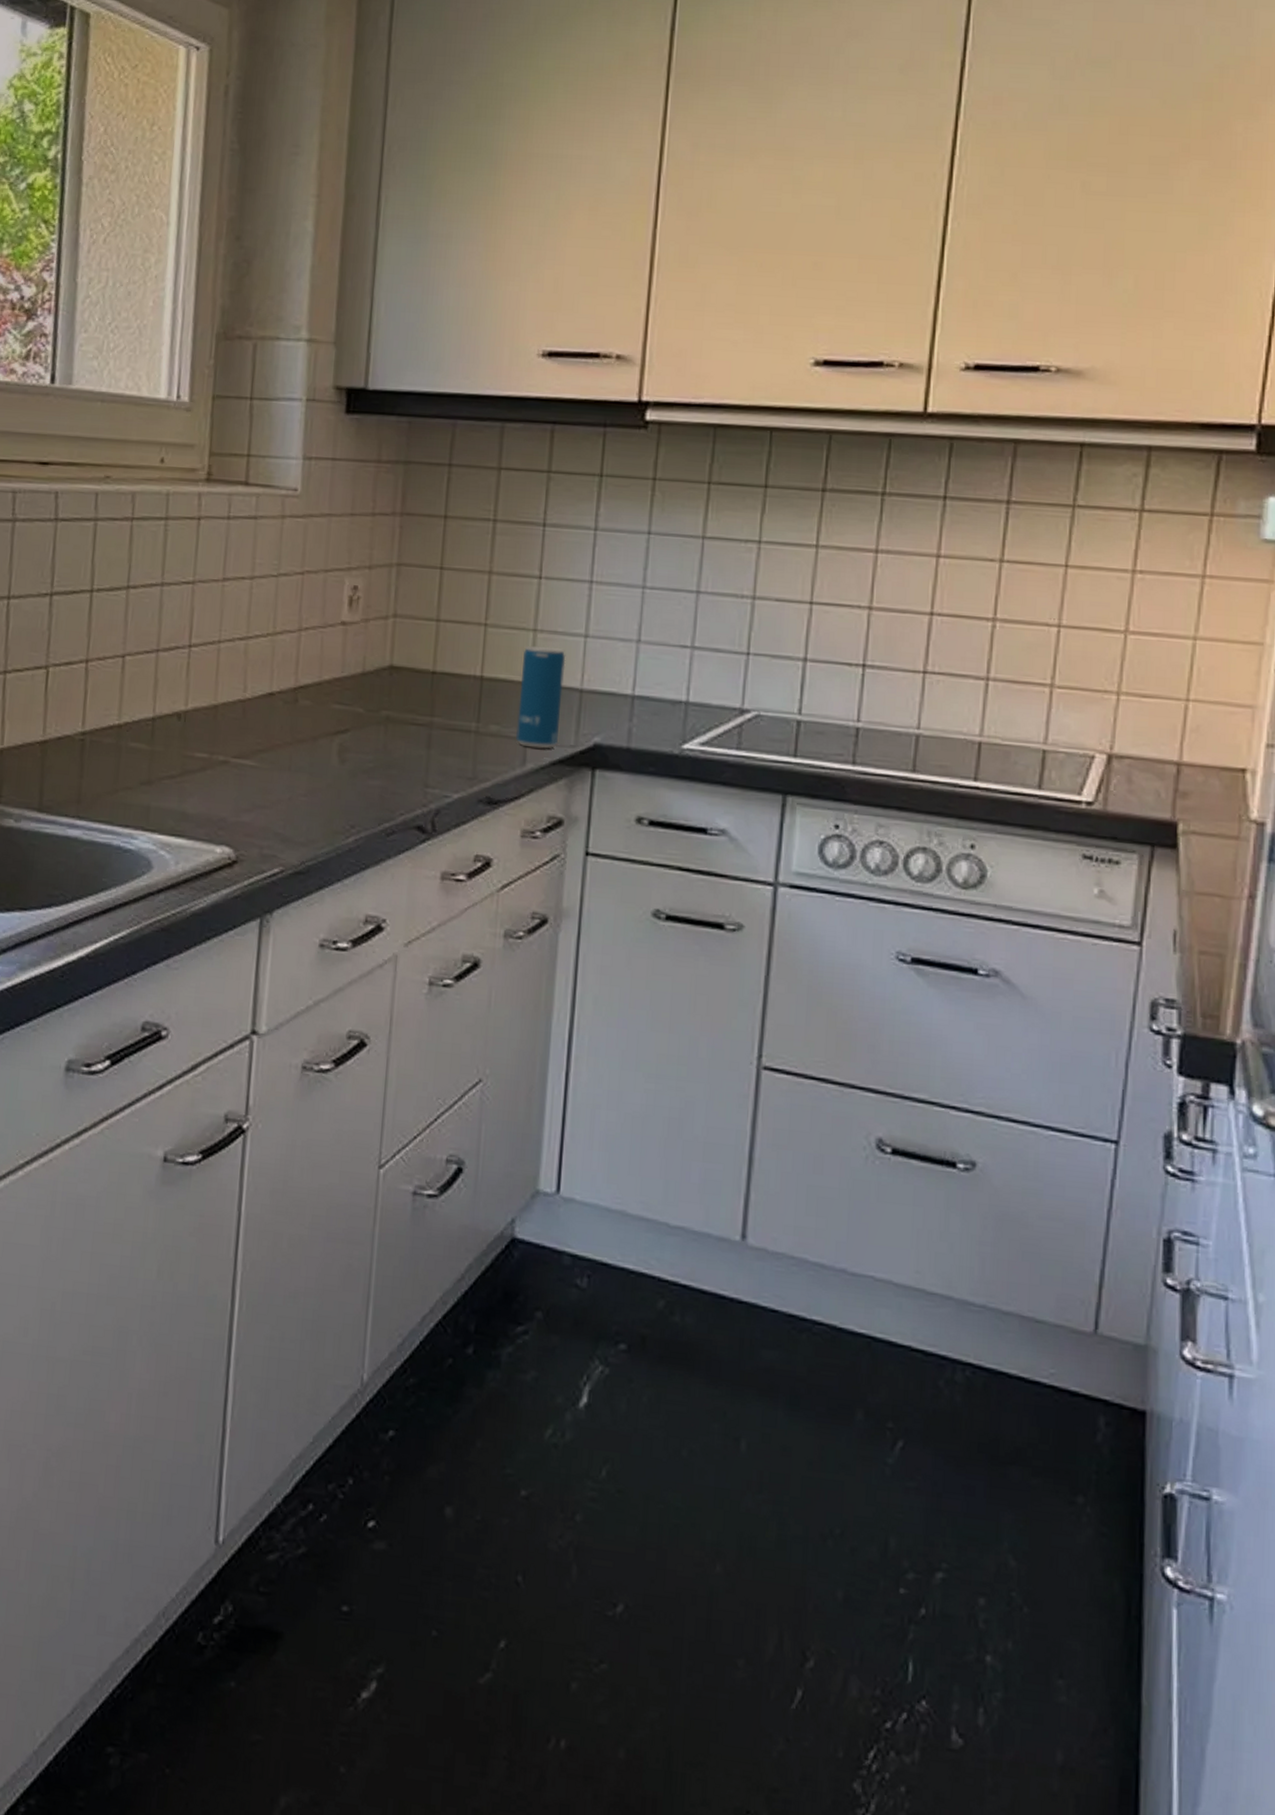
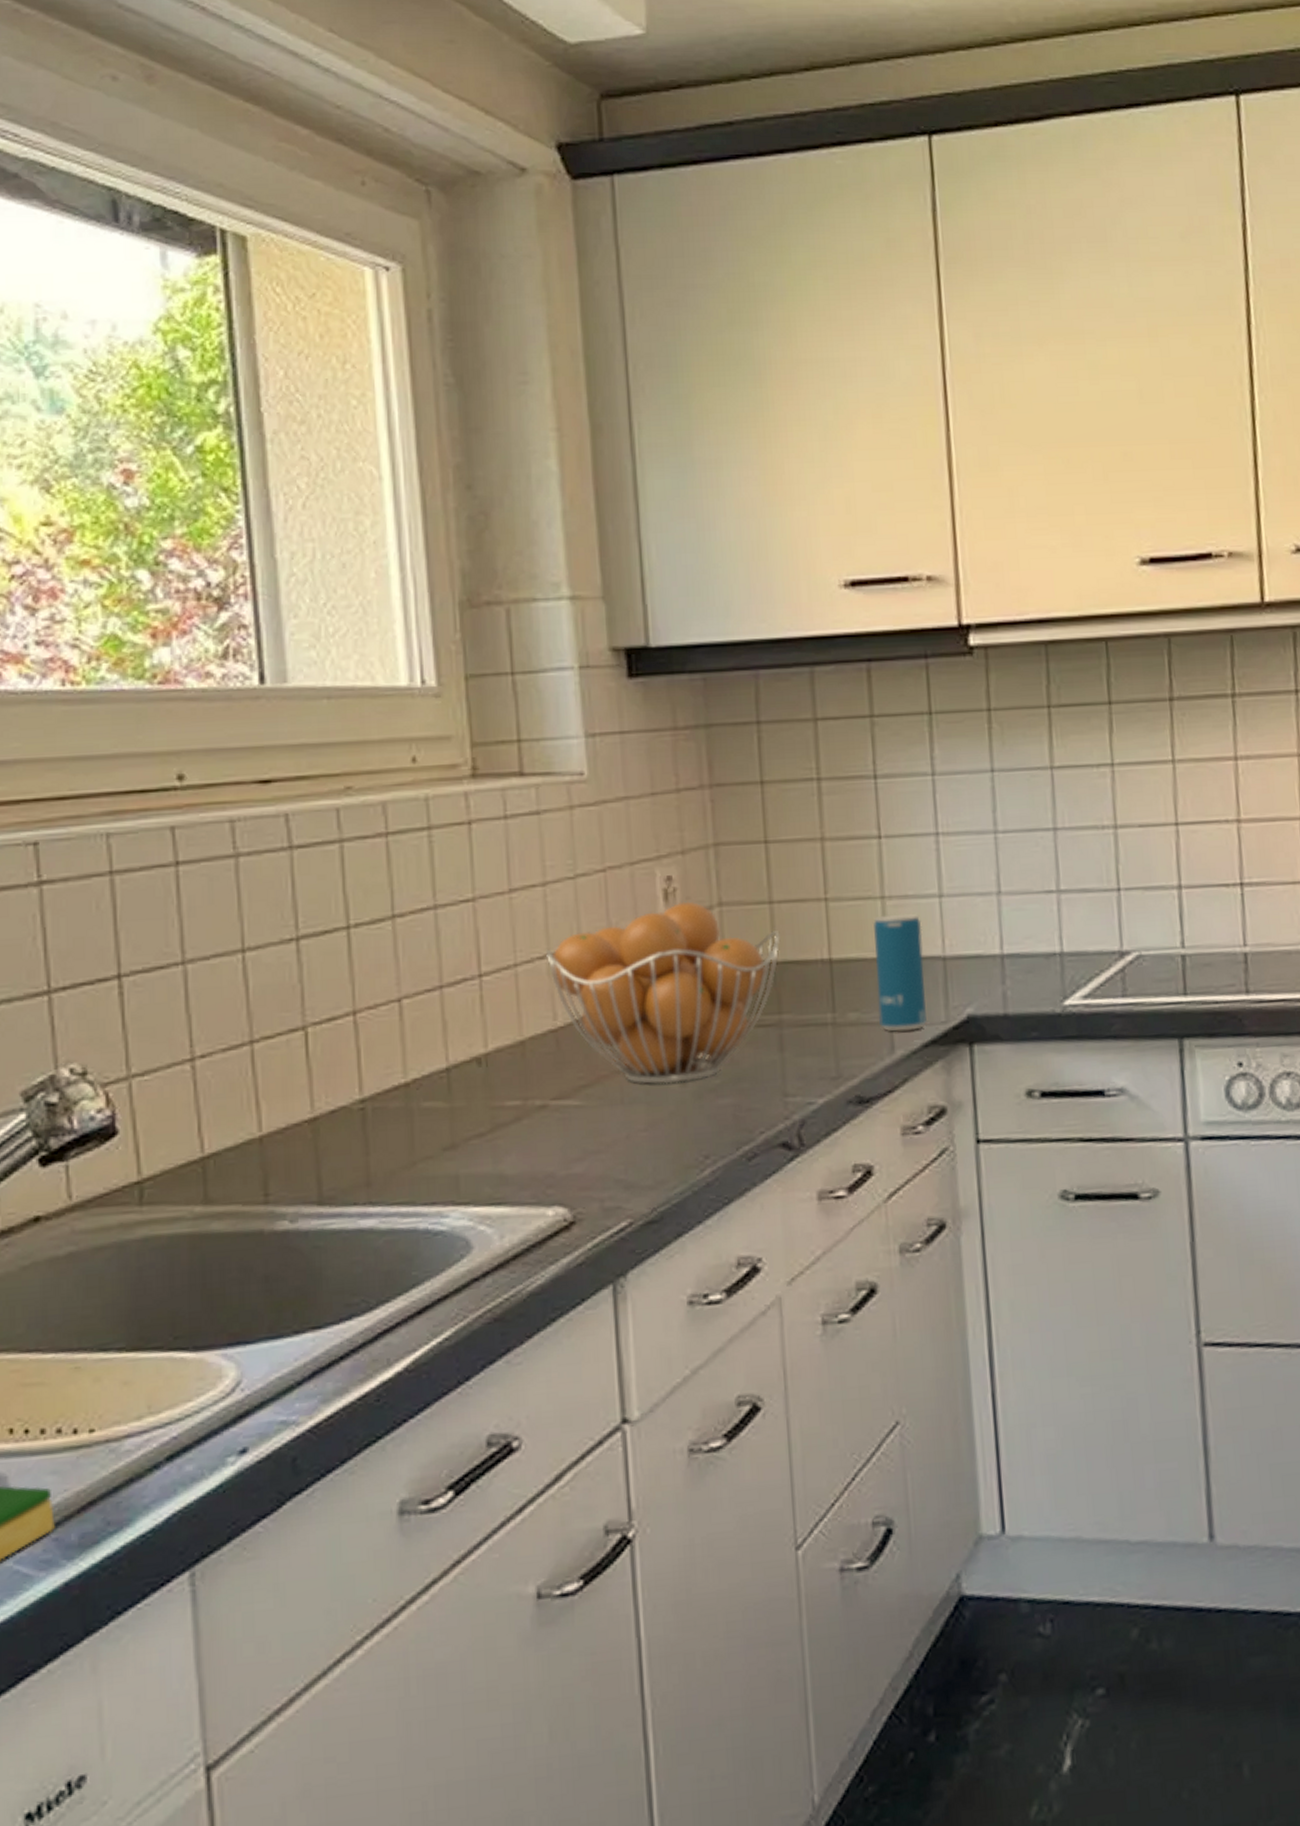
fruit basket: none [245,609,442,761] -> present [546,901,780,1084]

